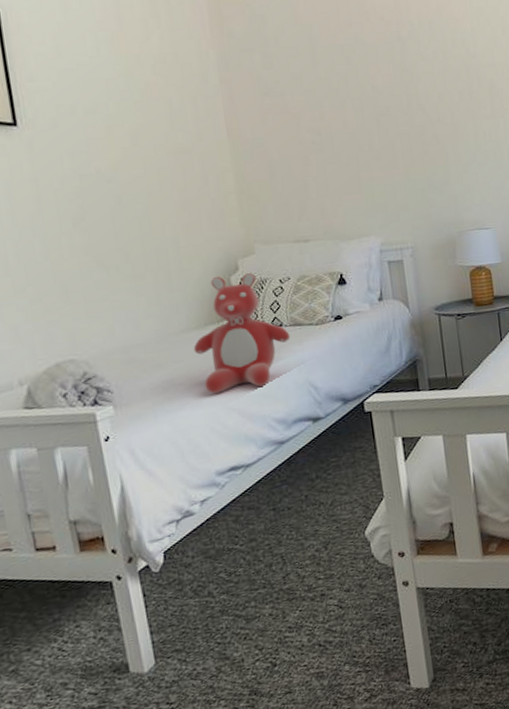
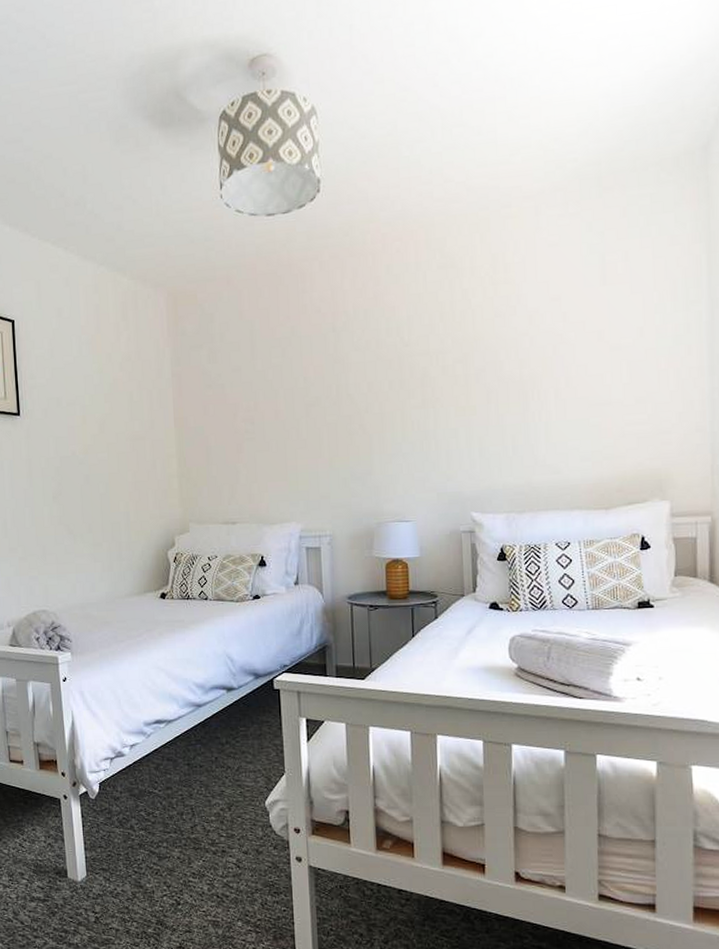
teddy bear: present [193,272,291,394] -> none [134,548,214,653]

